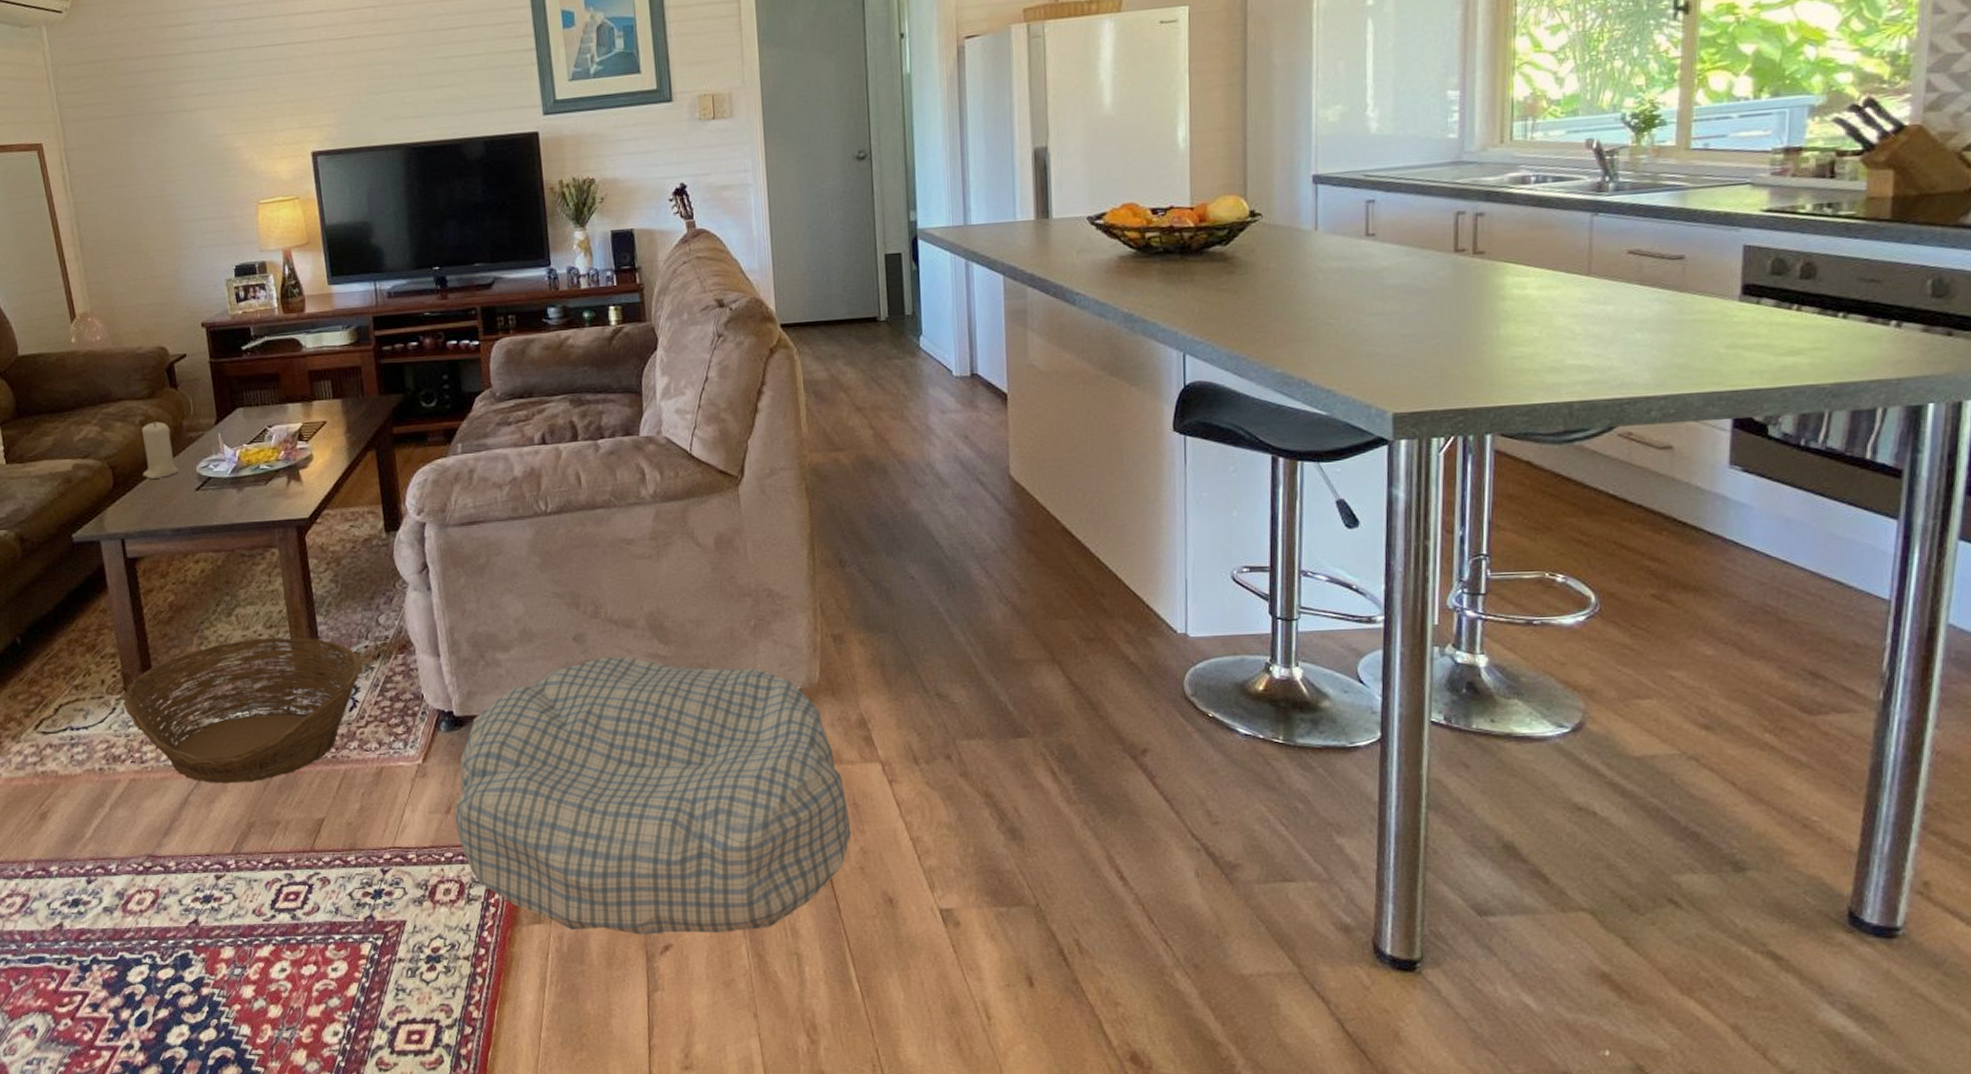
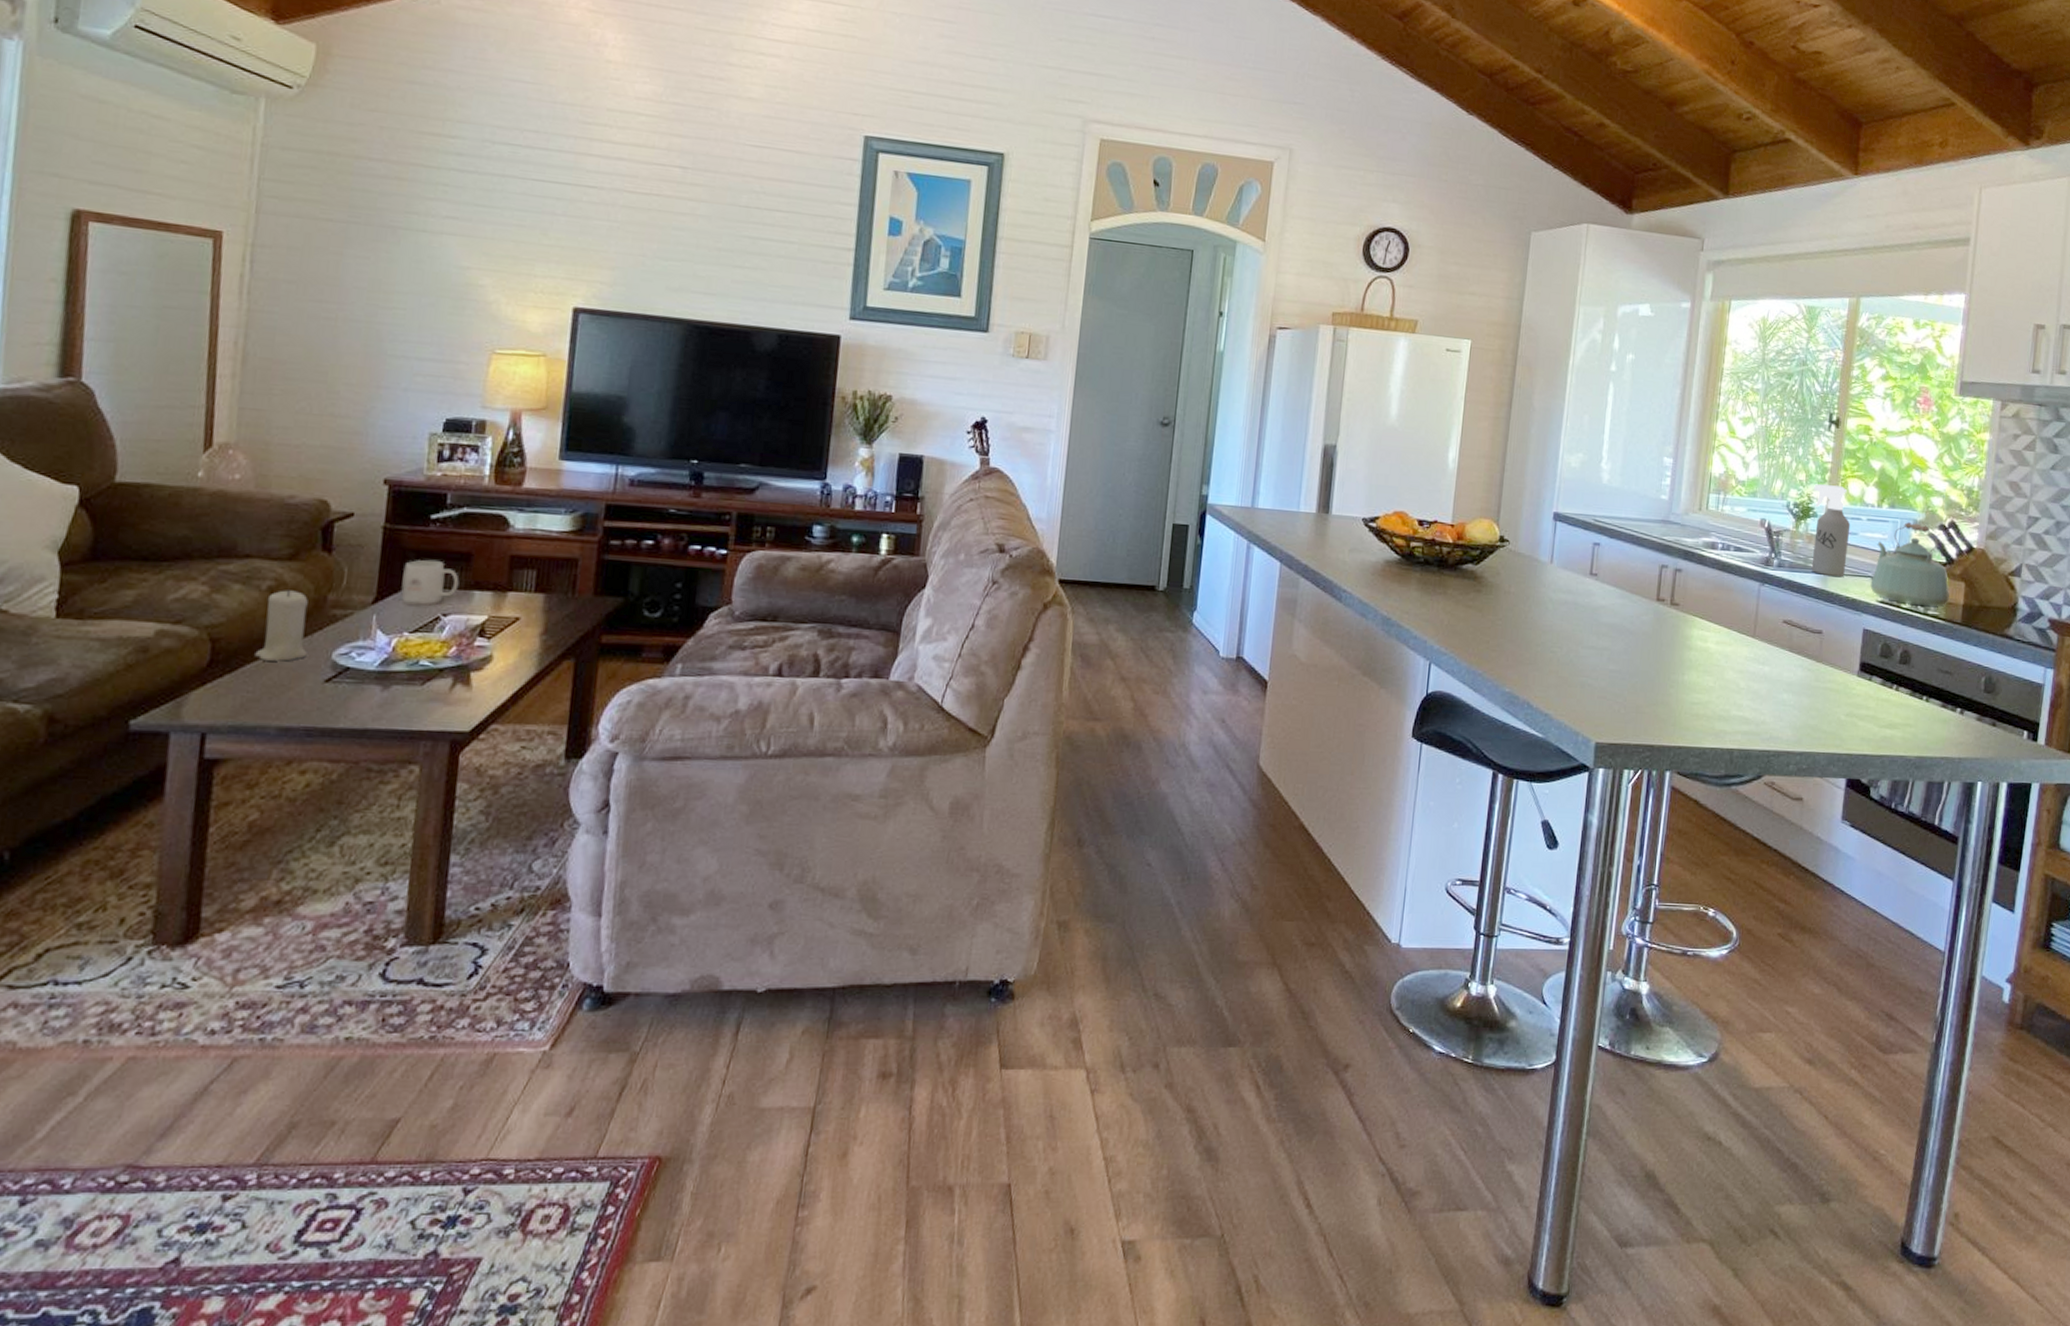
basket: present [123,637,364,784] -> none [145,877,500,1068]
mug: none [231,383,275,423] -> present [400,559,459,607]
dog bed: present [454,657,851,935] -> none [575,930,1043,1274]
spray bottle: none [1658,83,1716,191] -> present [1811,484,1851,577]
kettle: none [1750,109,1870,208] -> present [1870,521,1949,607]

